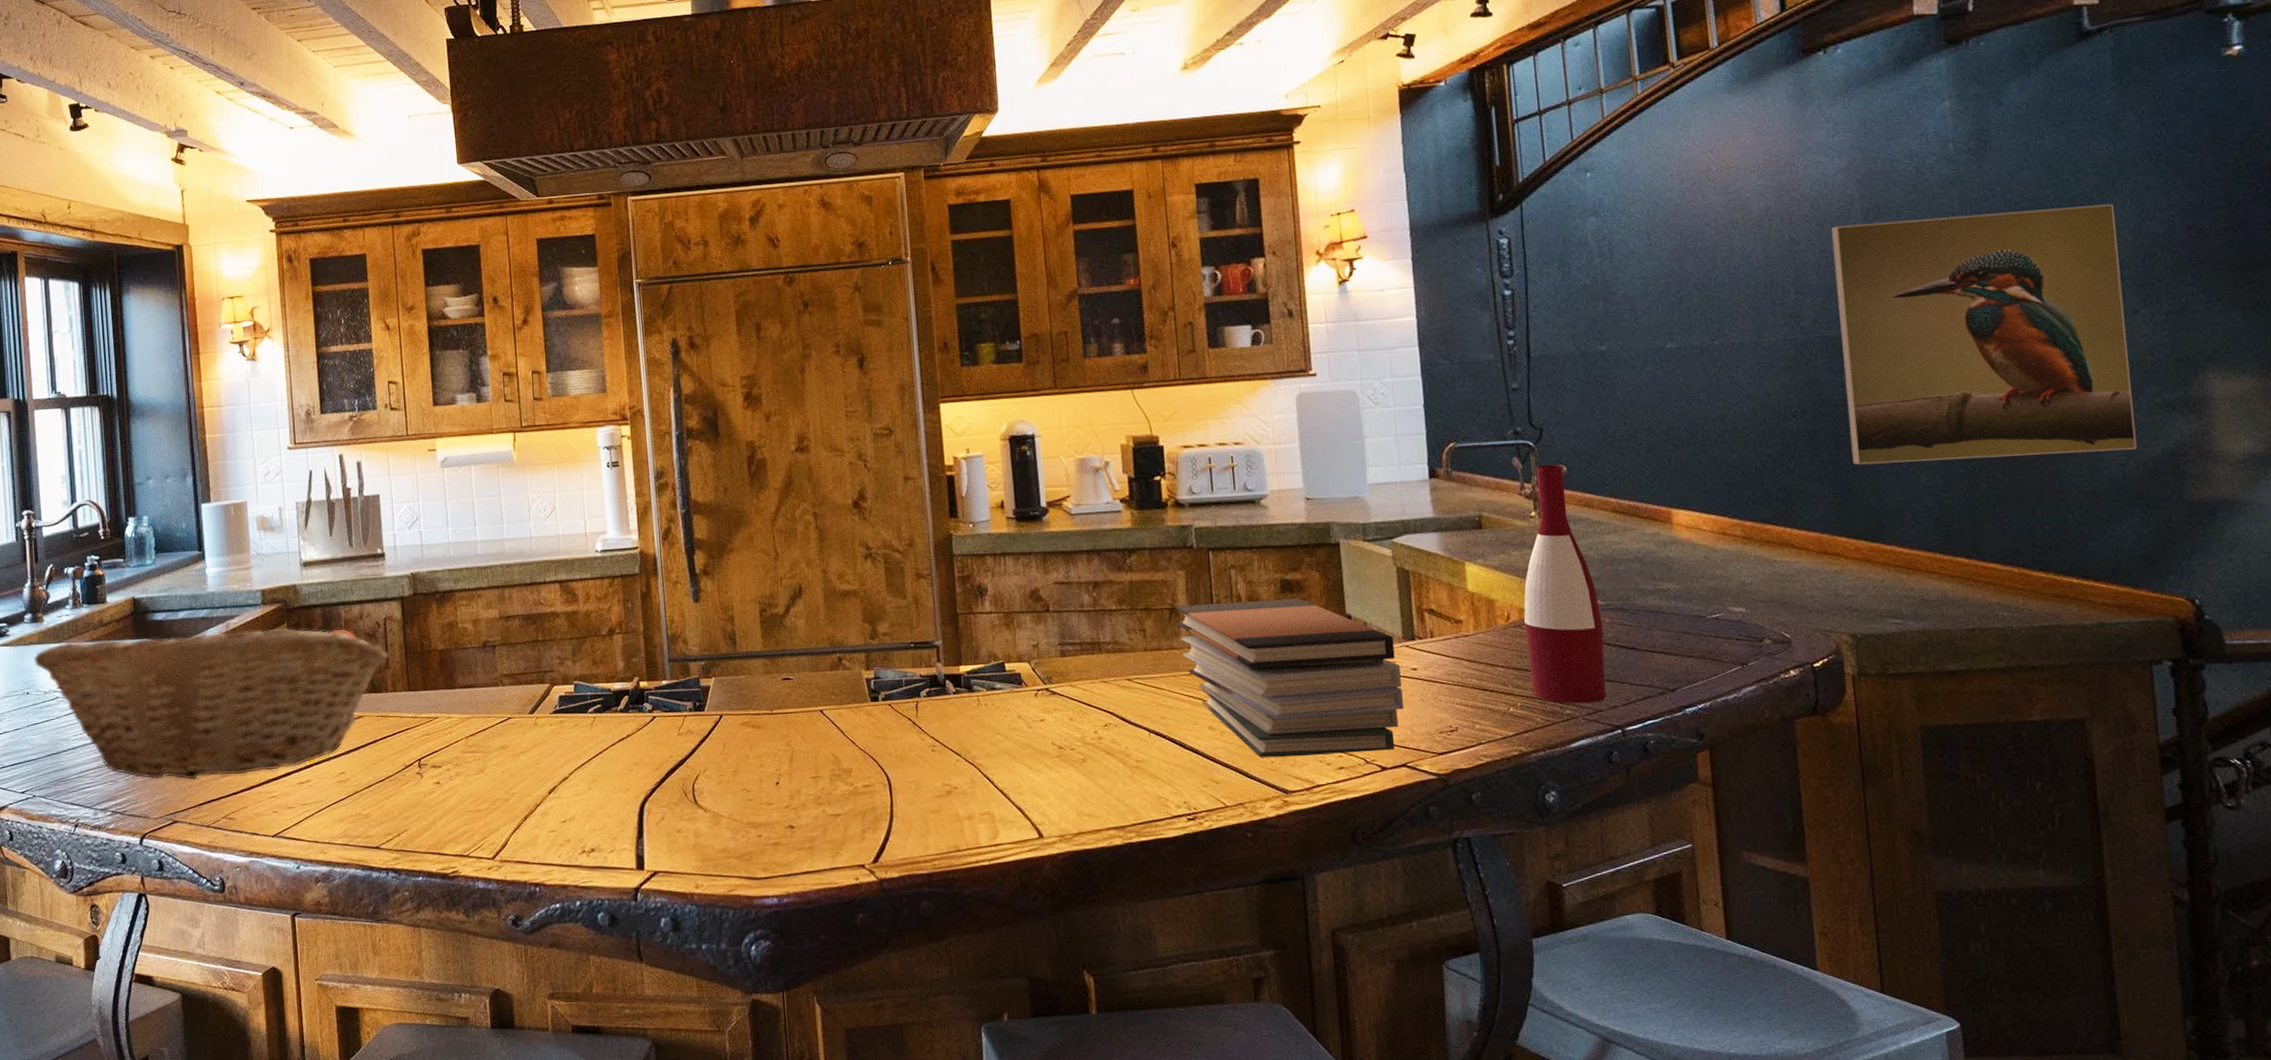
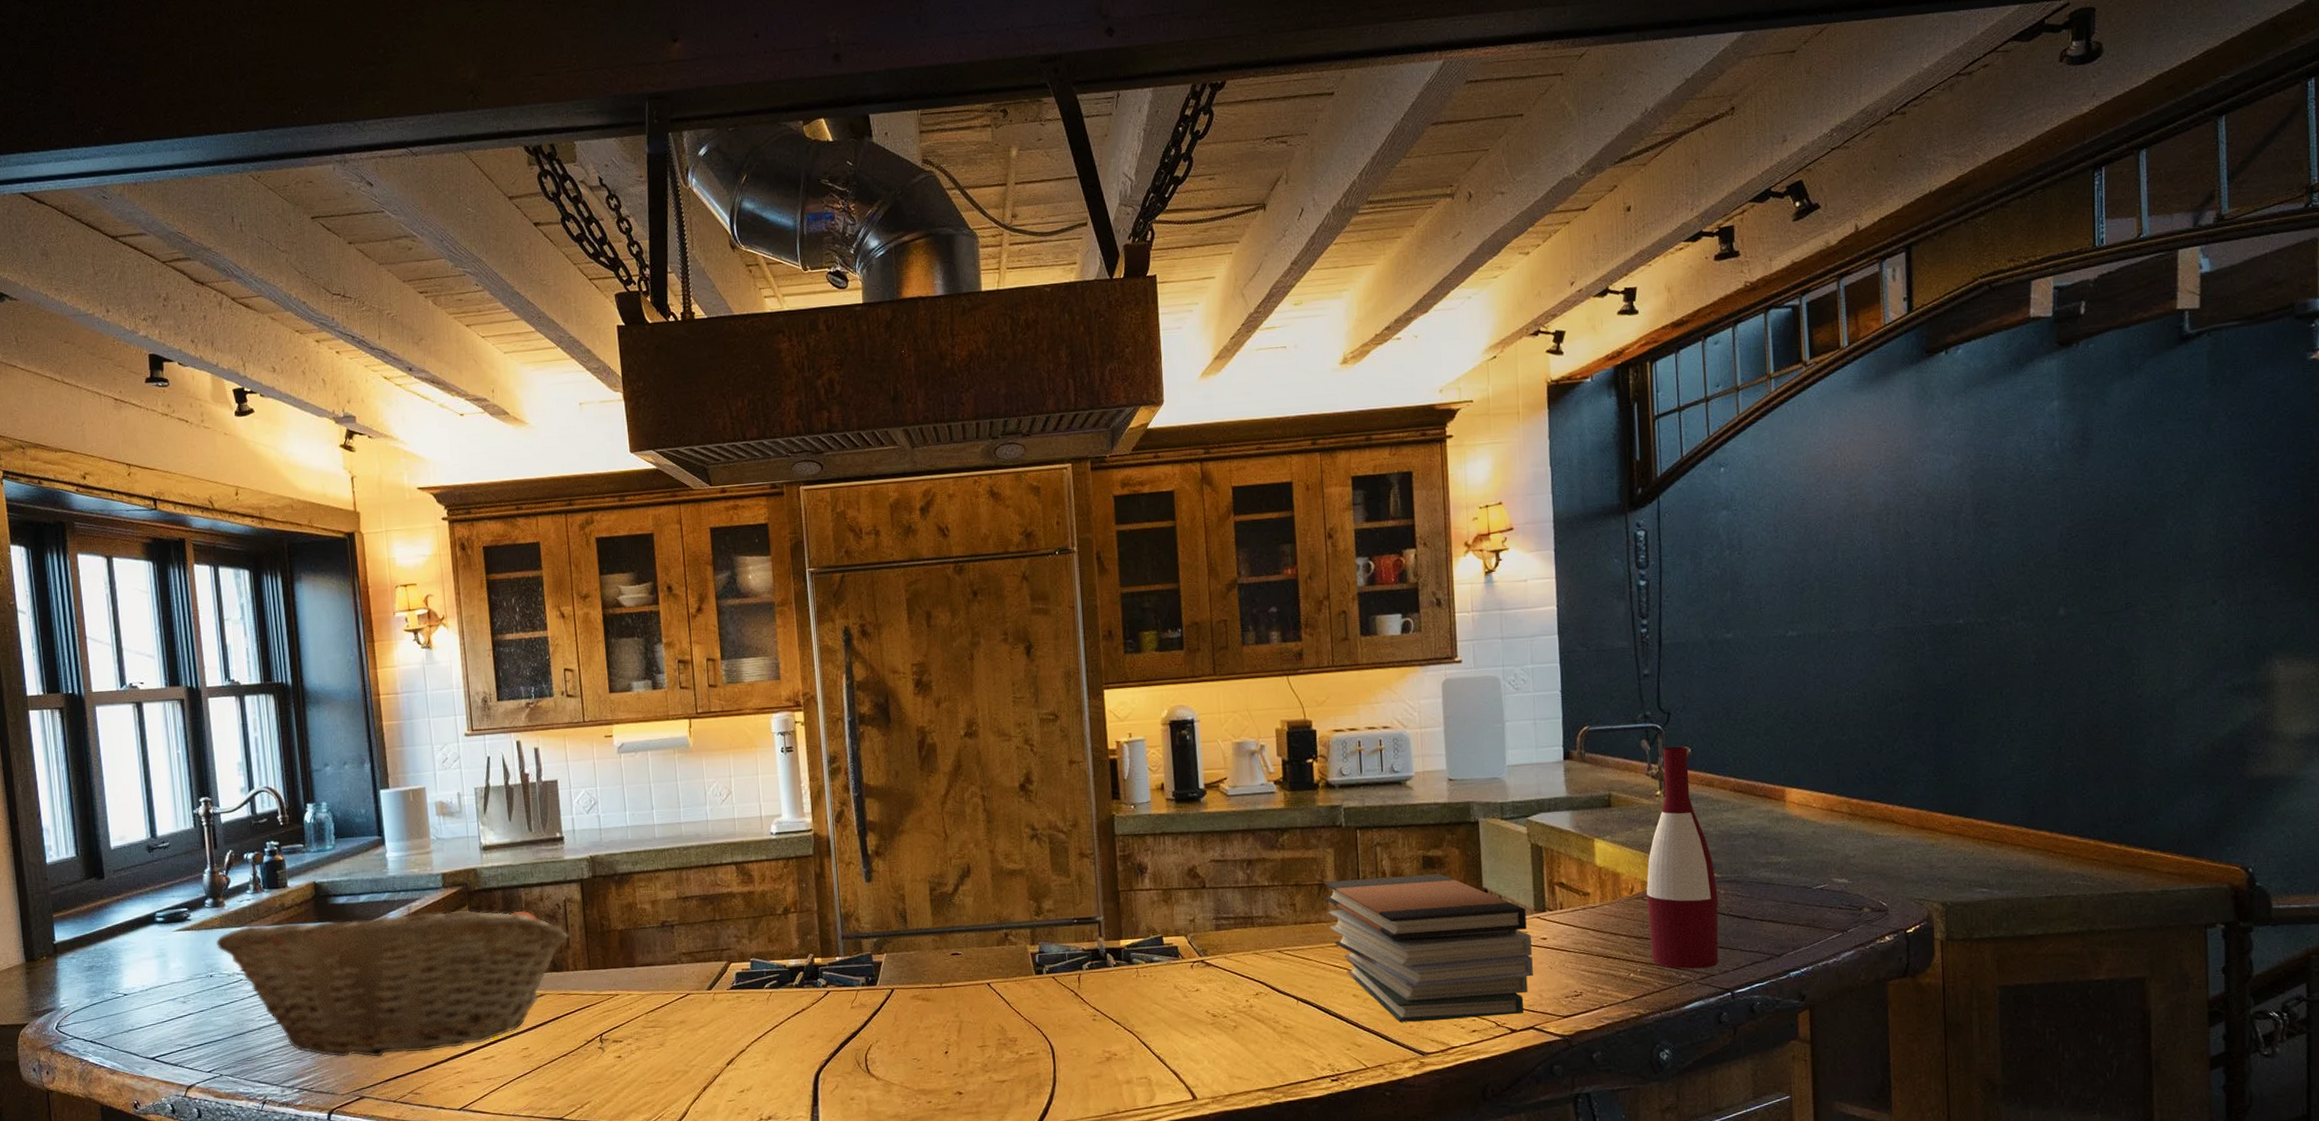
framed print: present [1831,204,2137,465] -> none [1943,500,2207,746]

